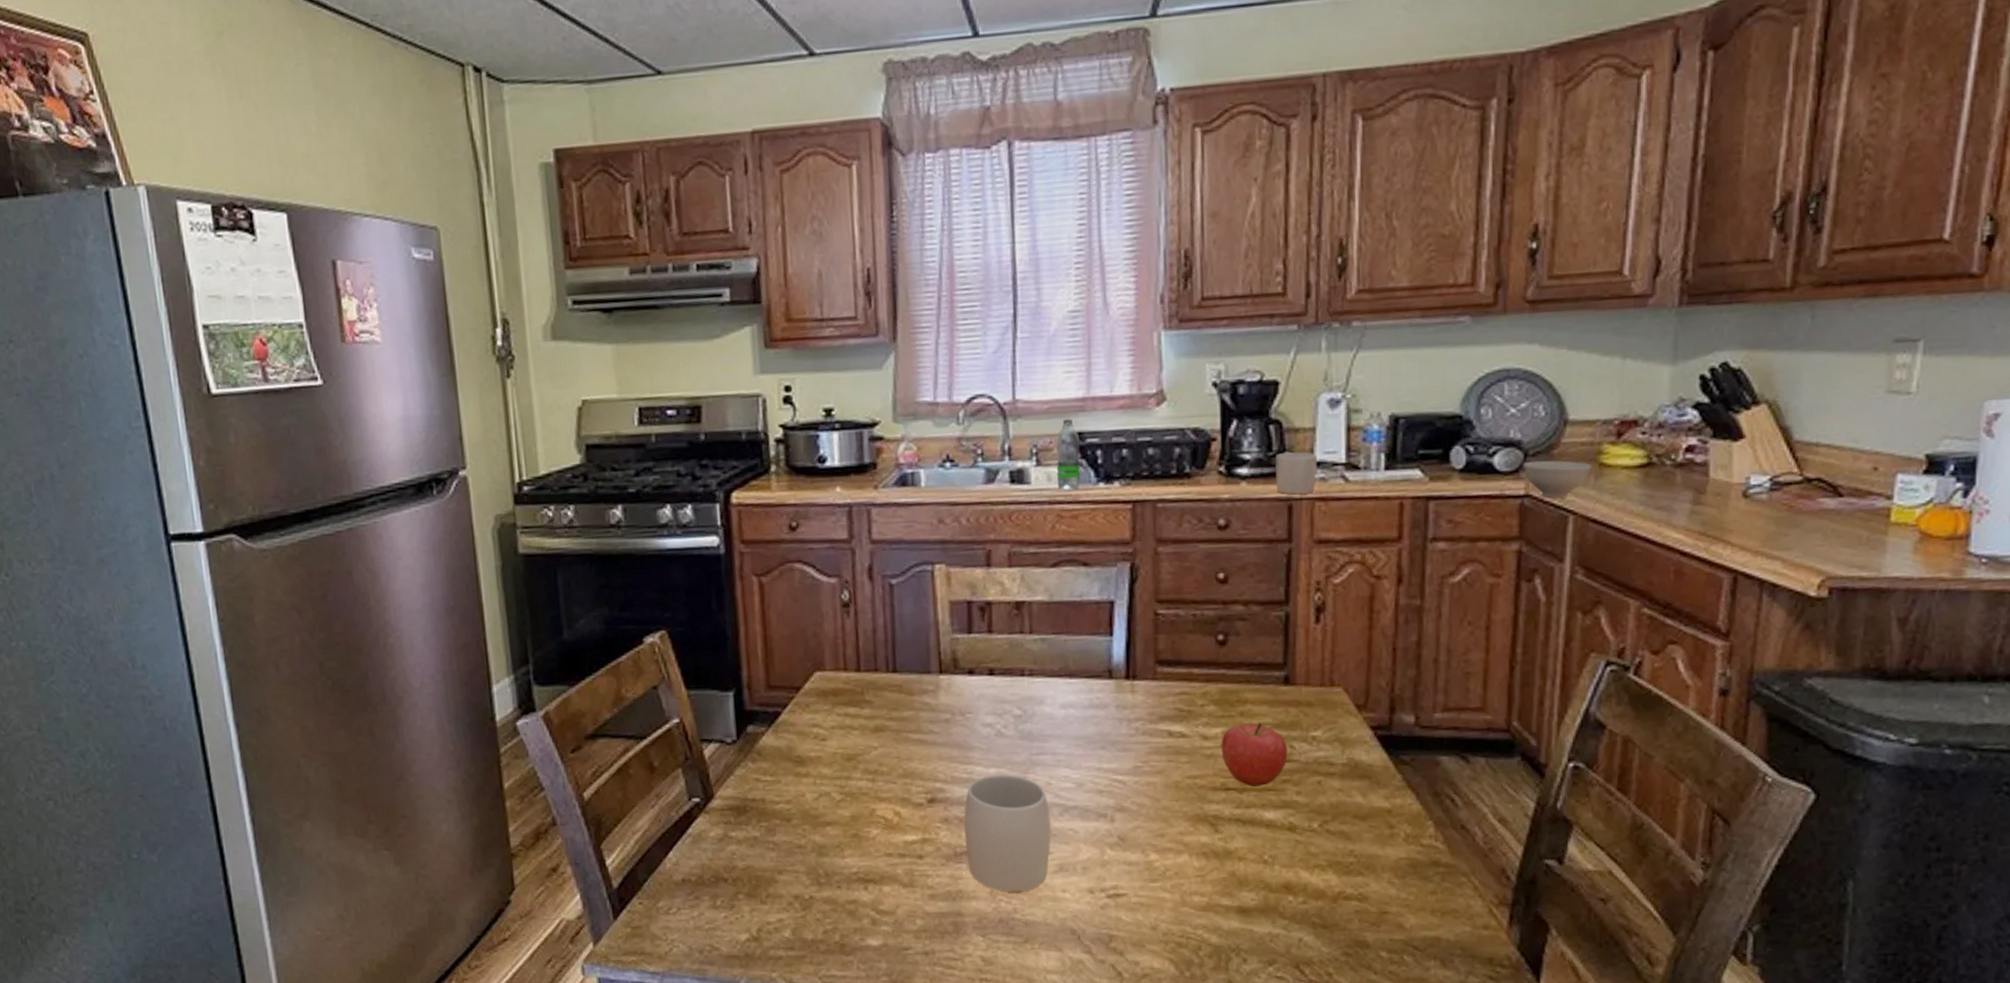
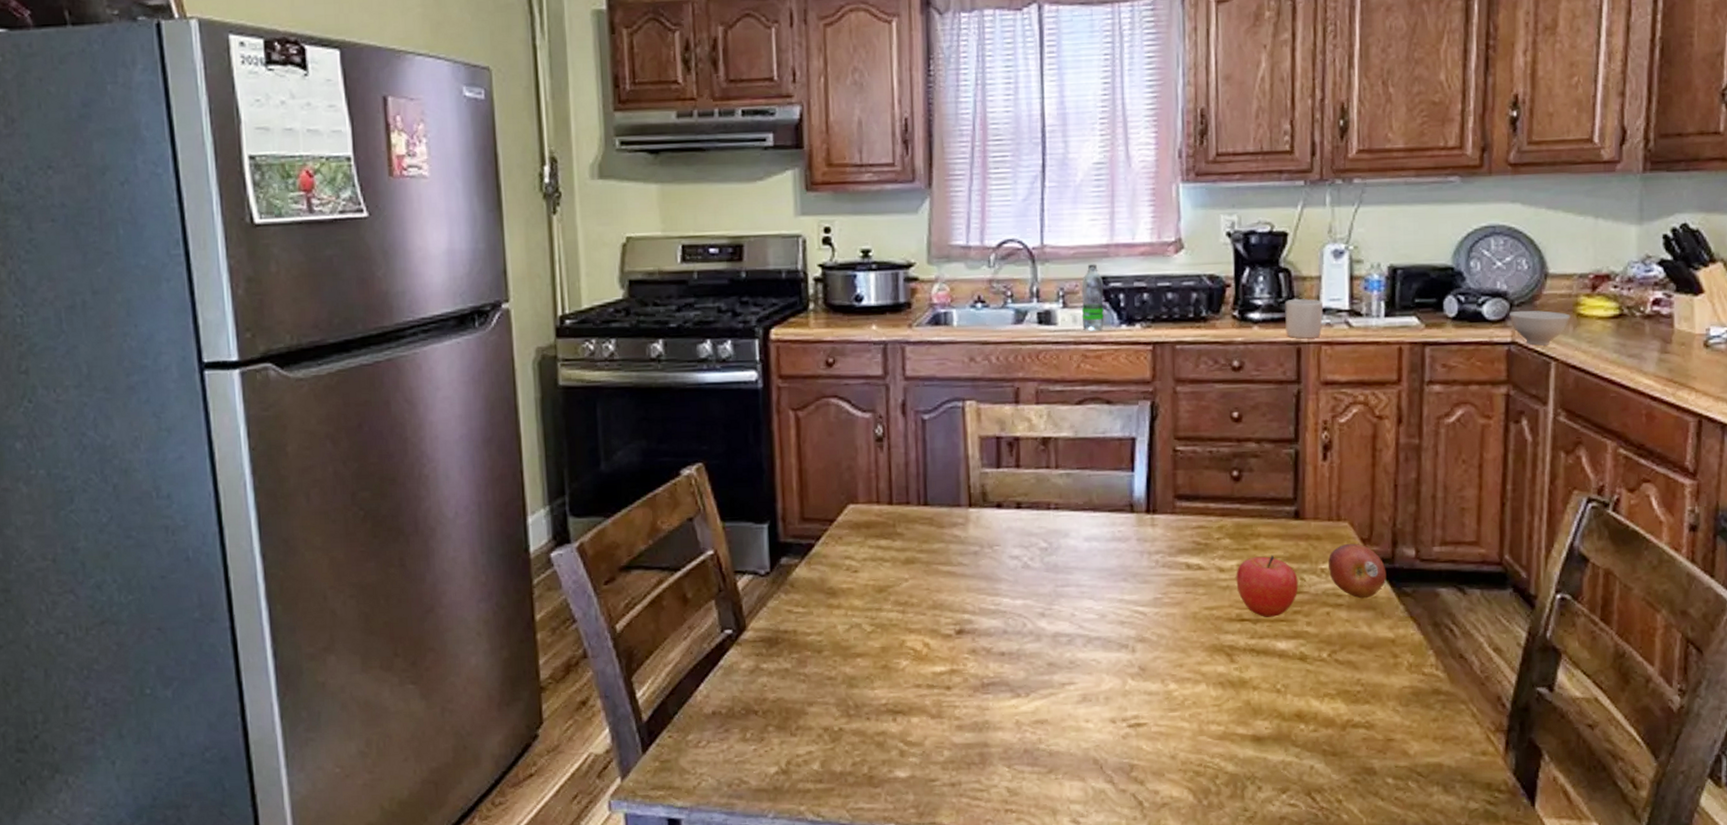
mug: present [964,774,1051,892] -> none [991,606,1075,722]
fruit: none [1320,709,1383,767] -> present [1329,543,1387,599]

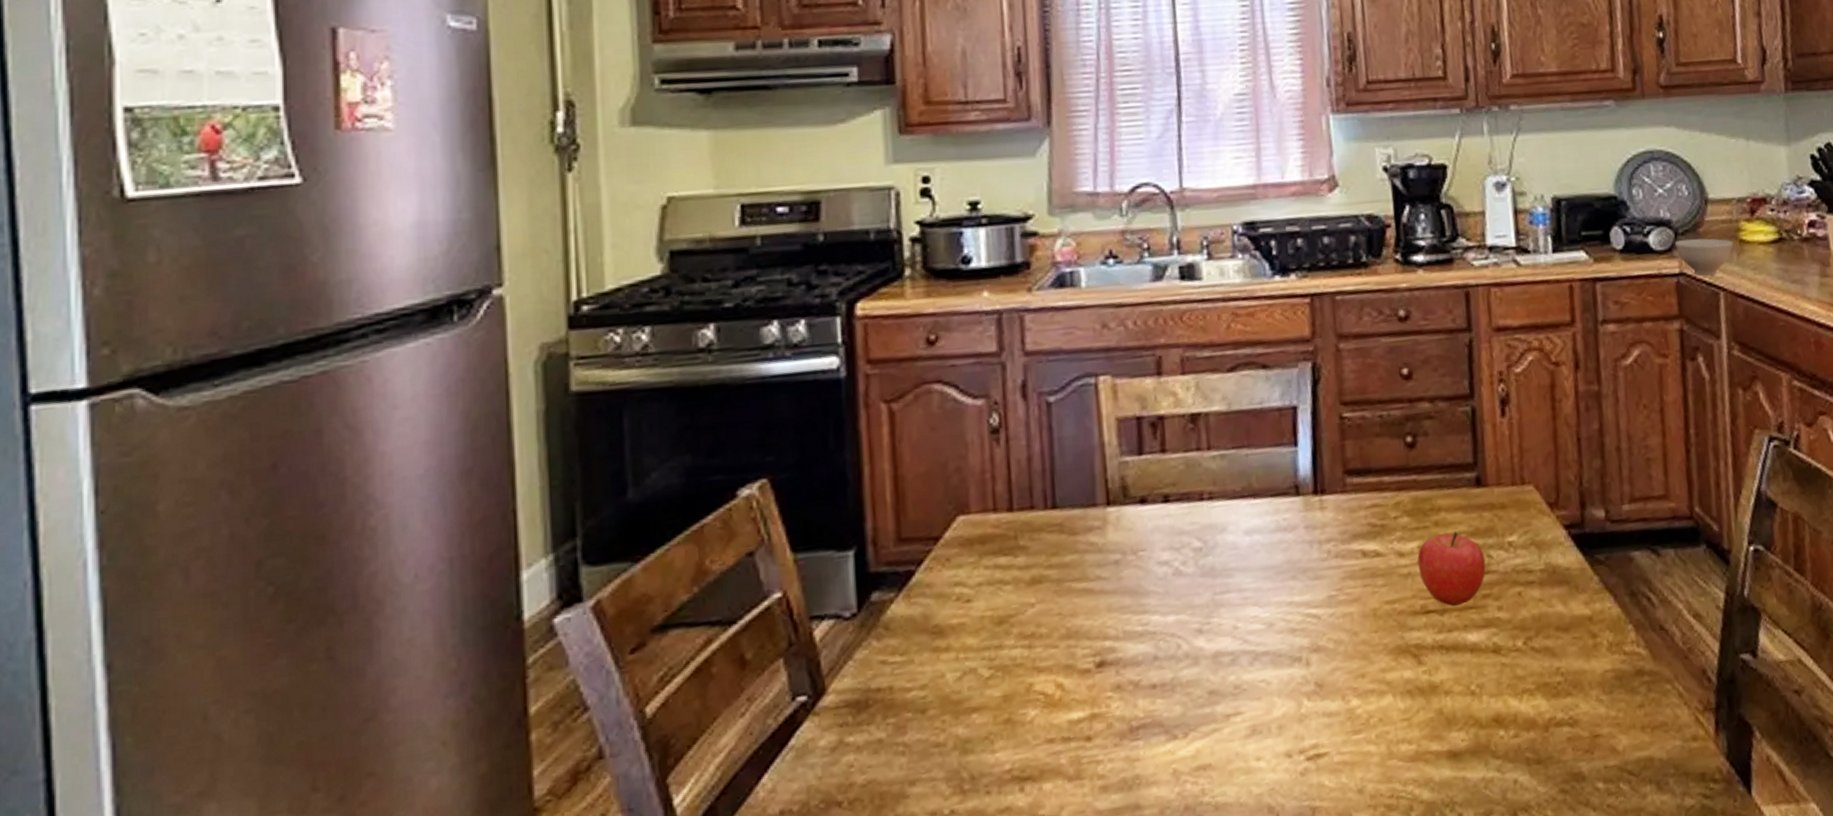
bottle: present [1081,264,1104,332] -> none [1227,207,1255,286]
mug: present [1285,299,1324,339] -> none [1449,237,1490,282]
fruit: present [1329,543,1387,599] -> none [1515,508,1578,573]

